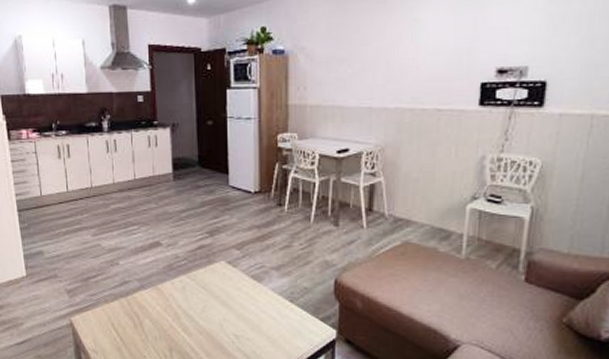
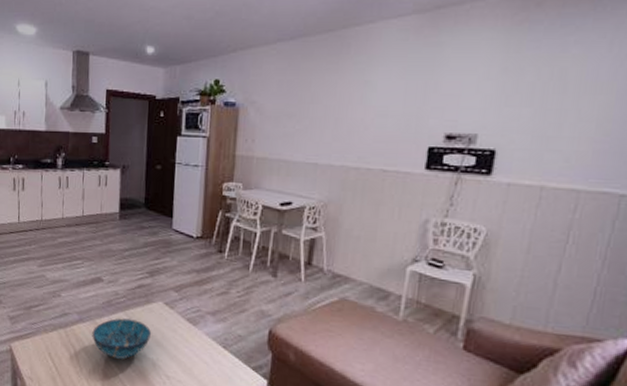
decorative bowl: none [155,281,217,323] -> present [92,318,152,360]

